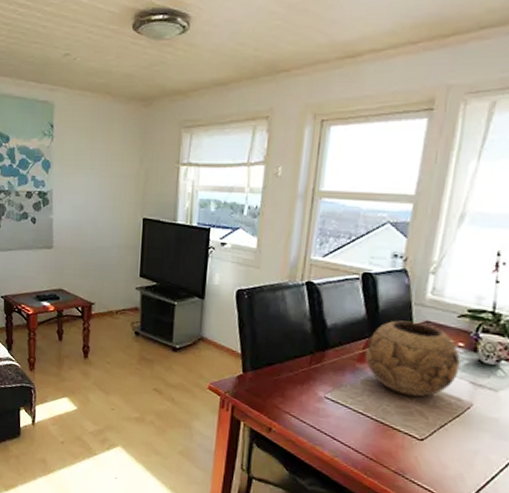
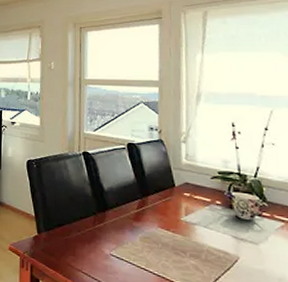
decorative bowl: present [365,320,461,398] -> none [139,183,221,252]

